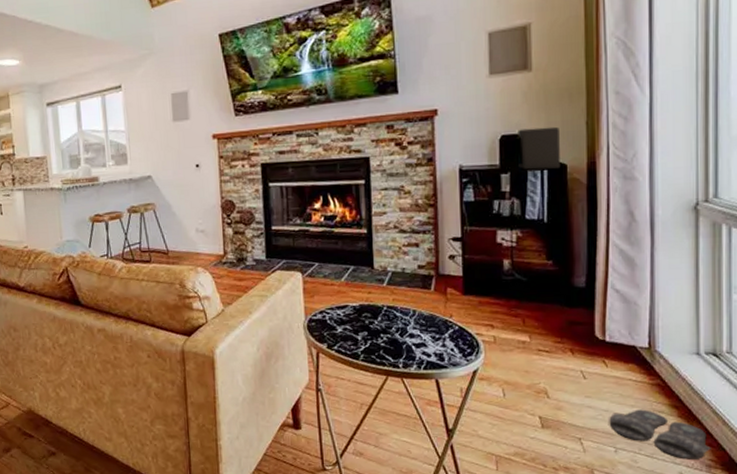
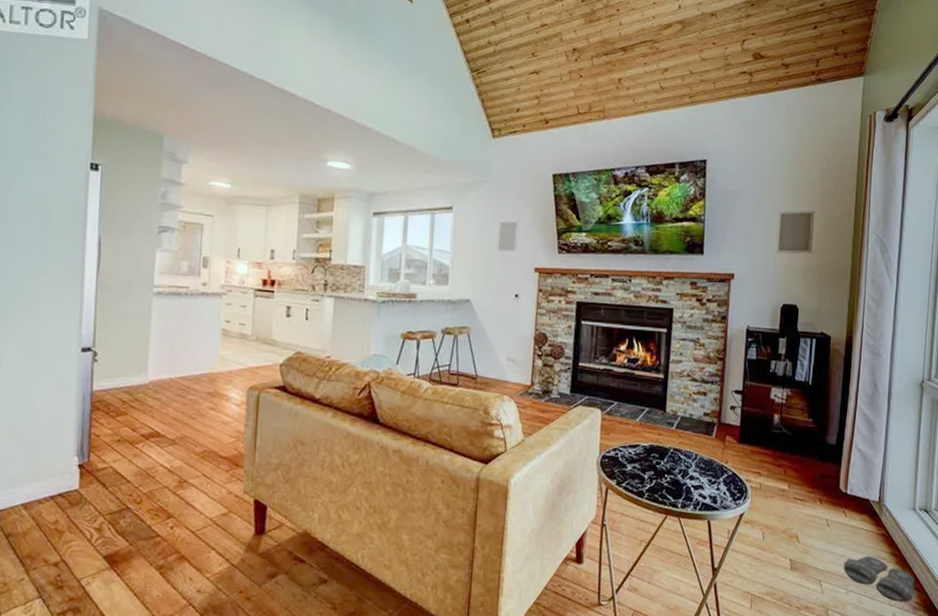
speaker: present [518,126,560,170] -> none [794,301,828,340]

